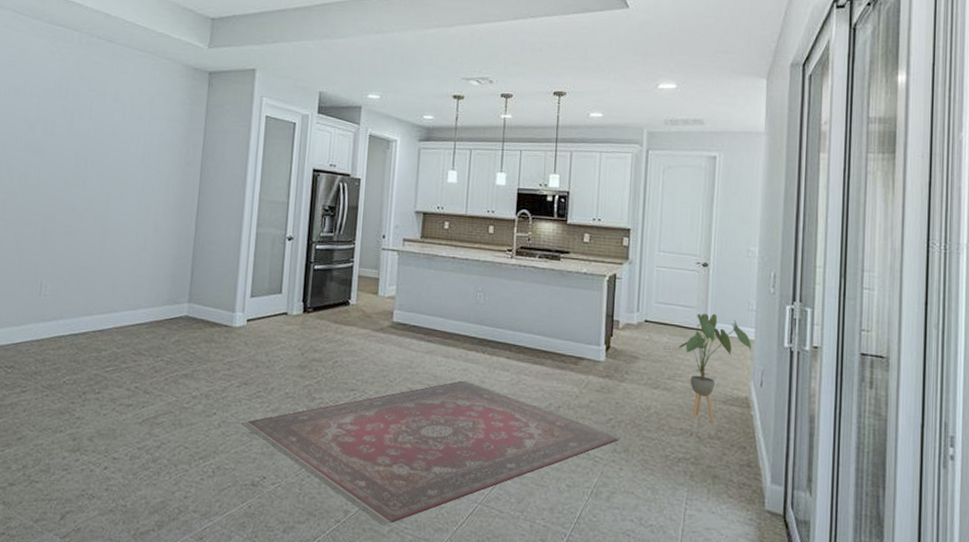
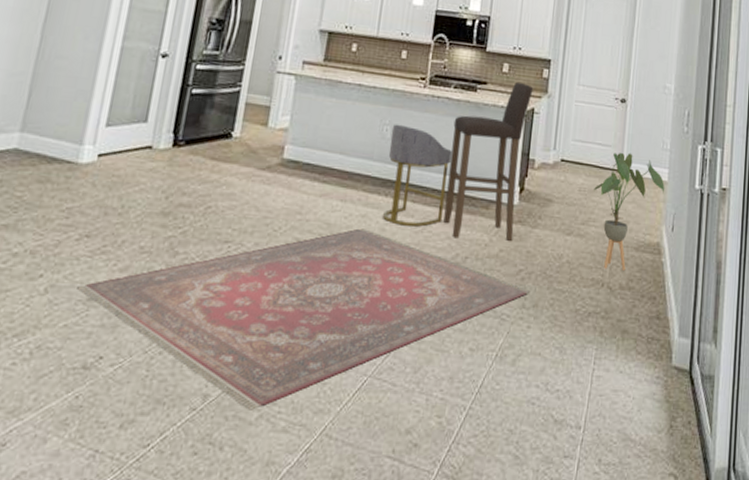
bar stool: none [482,291,540,380] -> present [383,124,452,227]
bar stool: none [536,251,615,393] -> present [443,82,534,241]

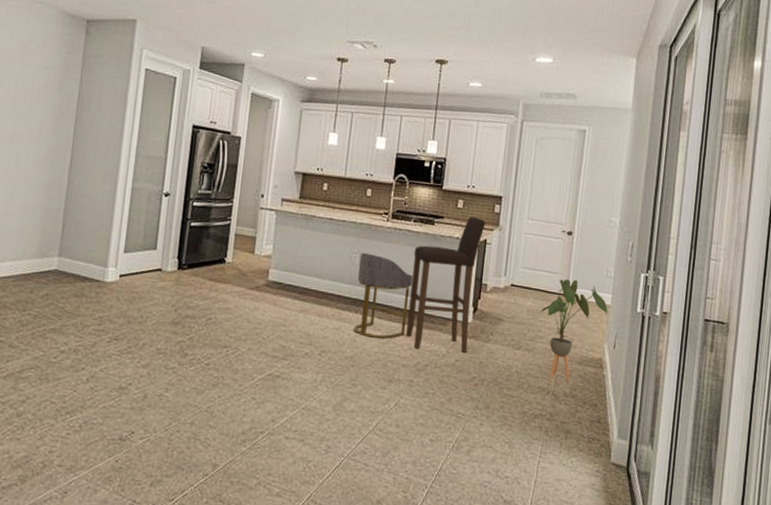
area rug: present [77,228,529,410] -> none [111,339,482,478]

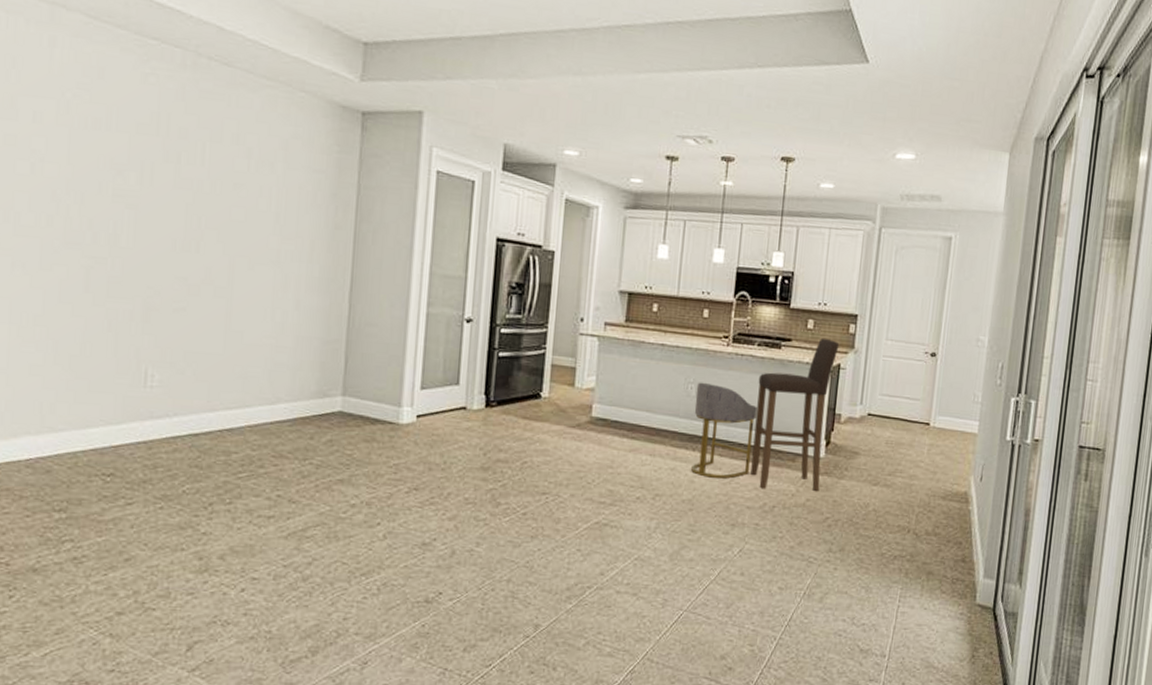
house plant: present [541,279,608,381] -> none [901,406,974,518]

